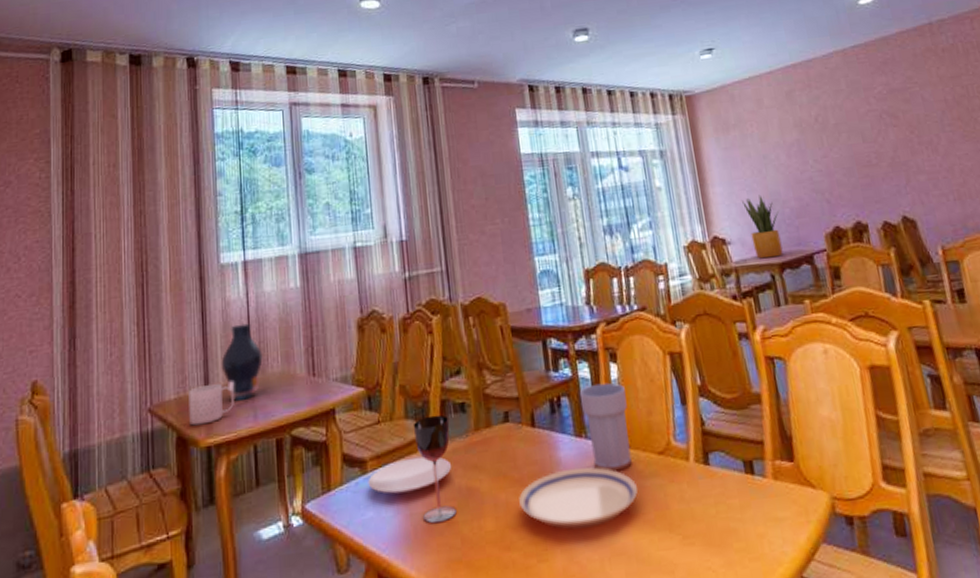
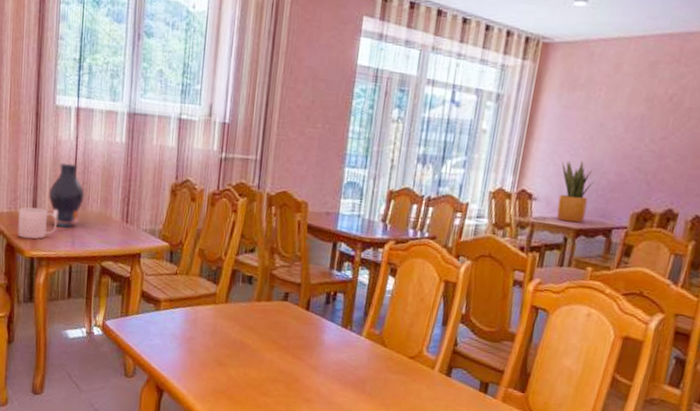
plate: present [368,456,452,495] -> none [159,307,232,334]
wineglass: present [413,414,457,524] -> none [200,279,236,362]
plate: present [519,467,638,531] -> none [281,348,384,398]
cup: present [579,382,632,472] -> none [351,290,396,363]

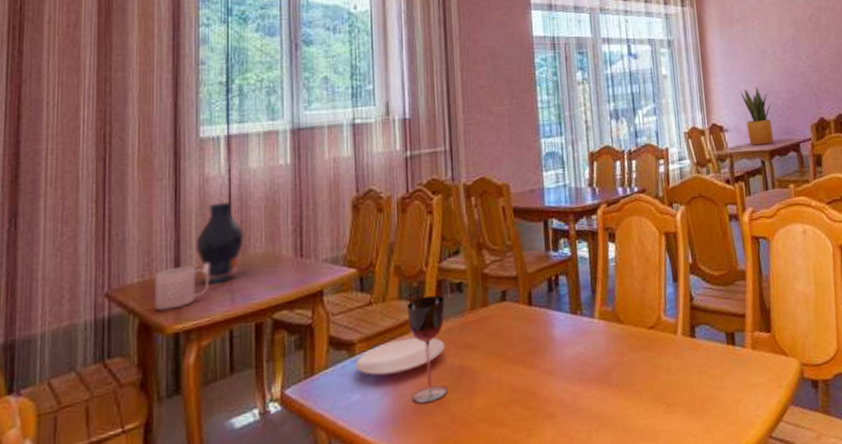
plate: none [159,307,232,334] -> present [355,337,446,377]
wineglass: none [200,279,236,362] -> present [406,295,448,404]

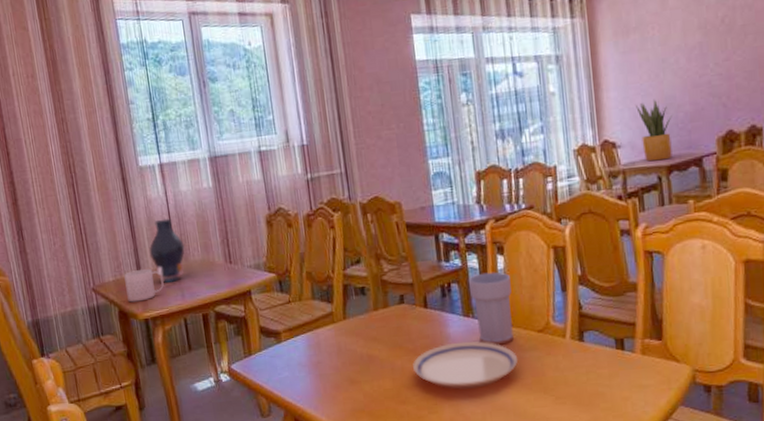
plate: present [355,337,446,377] -> none [282,330,355,359]
wineglass: present [406,295,448,404] -> none [319,296,359,382]
plate: none [512,343,628,405] -> present [413,341,518,390]
cup: none [577,261,624,347] -> present [468,272,514,345]

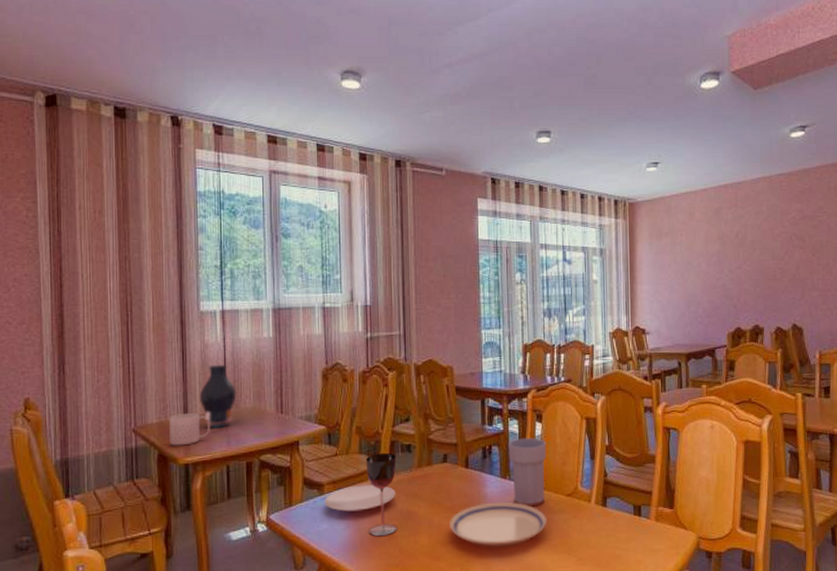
plate: none [282,330,355,359] -> present [324,484,396,512]
wineglass: none [319,296,359,382] -> present [365,452,397,537]
planter: present [636,99,674,162] -> none [664,295,694,349]

